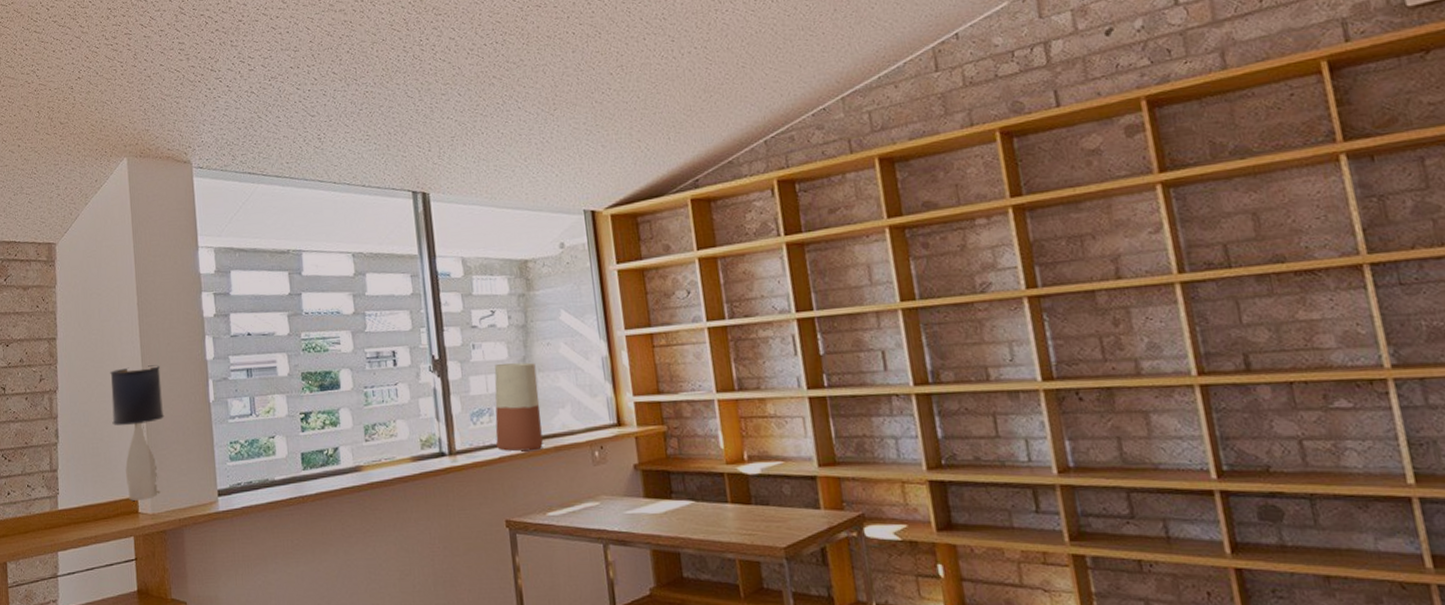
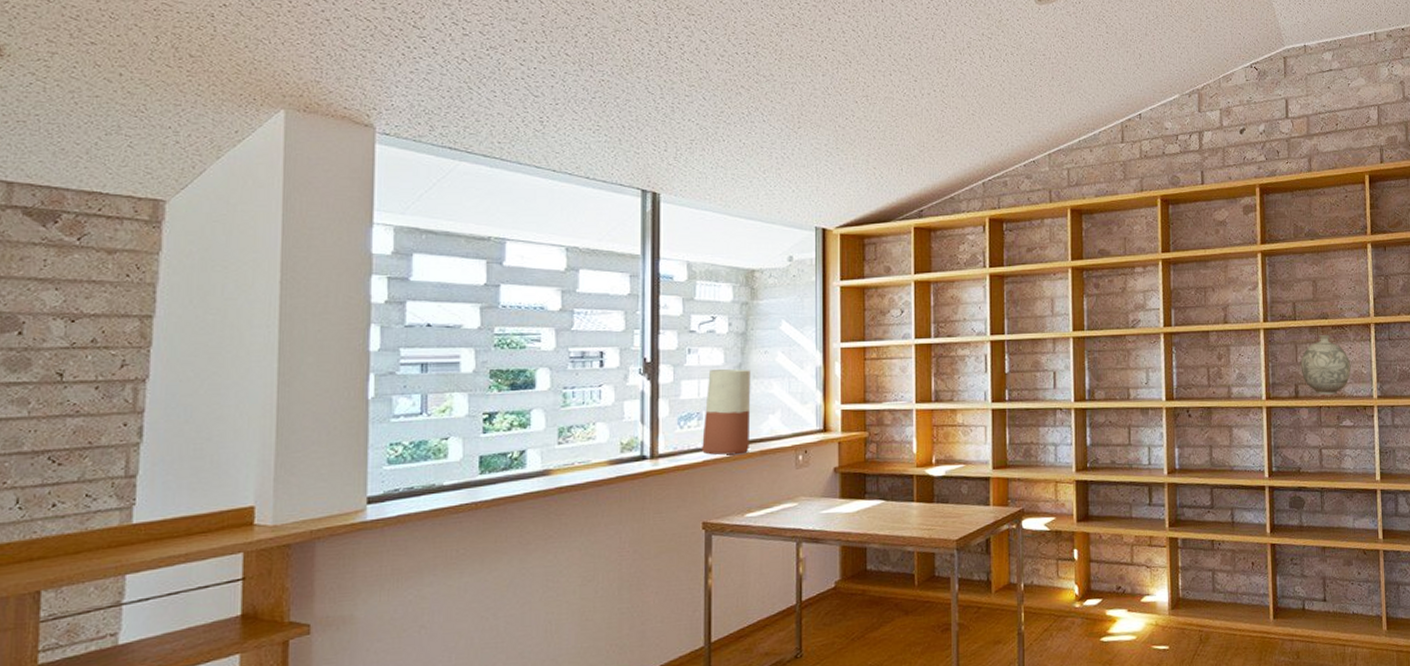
table lamp: present [110,365,165,501] -> none [227,354,304,511]
decorative vase: none [1247,284,1338,367] -> present [1300,334,1351,395]

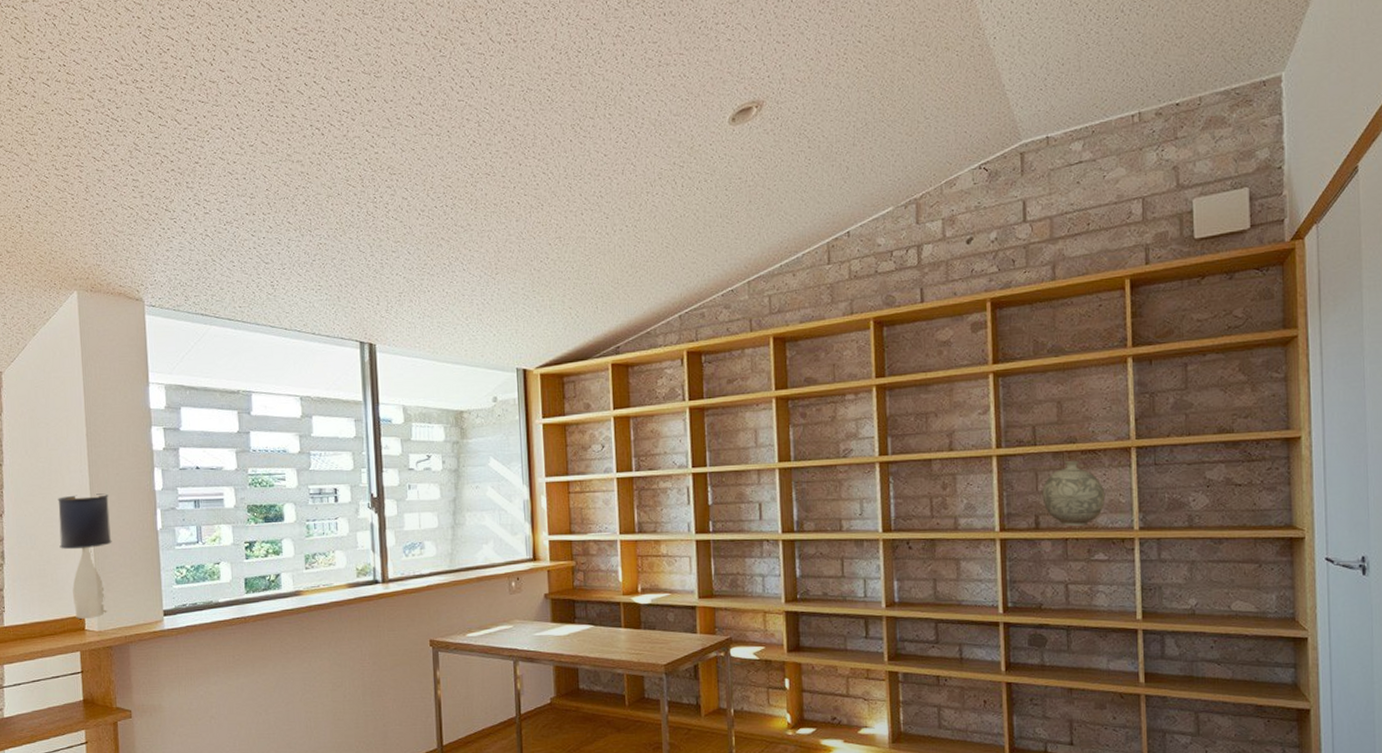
table lamp: none [227,354,304,511] -> present [57,493,112,619]
vase: present [702,369,751,456] -> none [425,503,467,581]

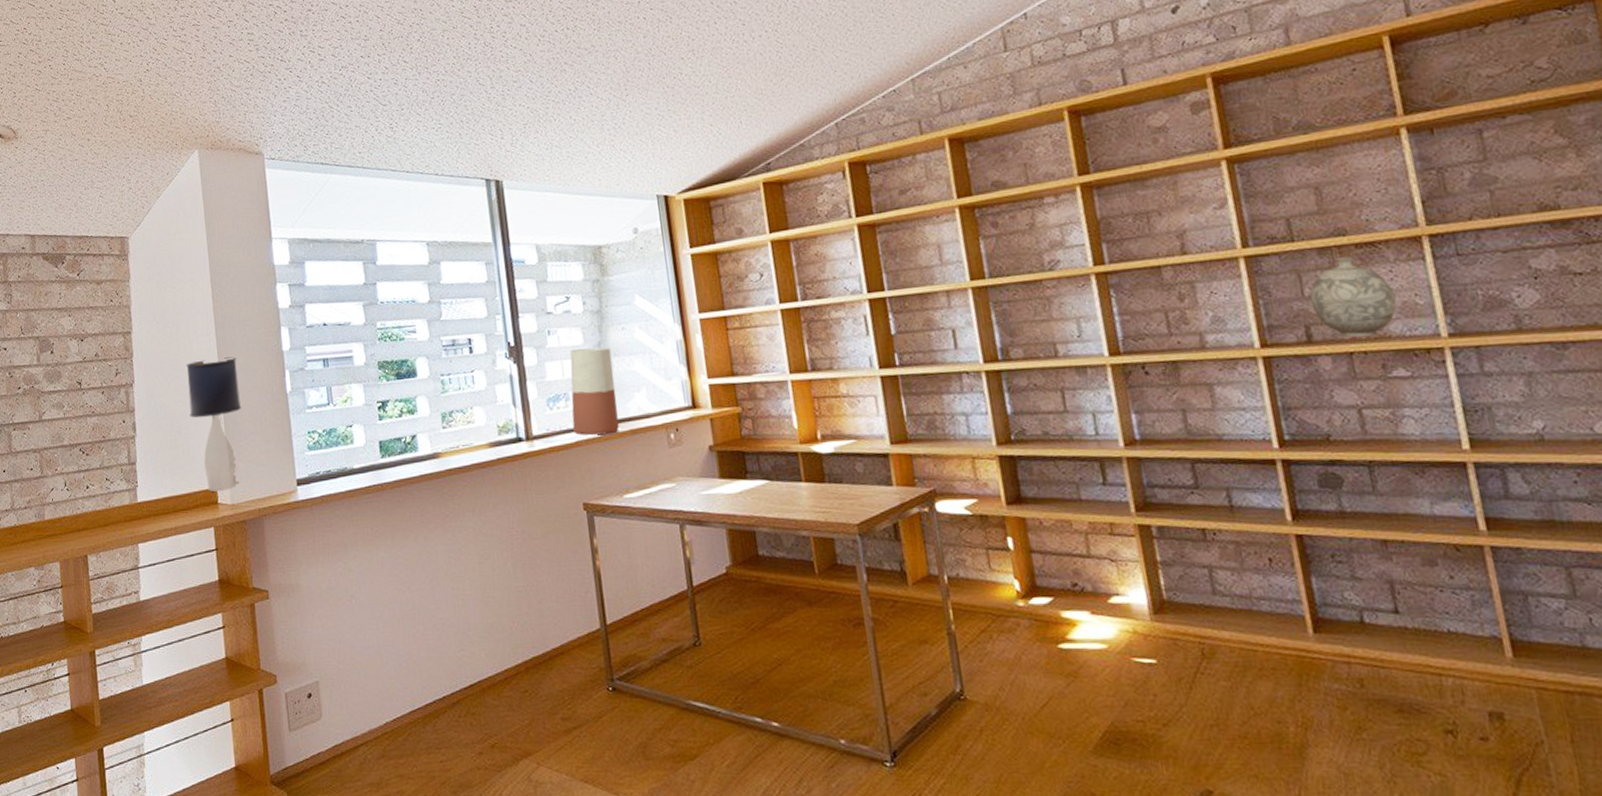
vase: none [425,503,467,581] -> present [570,347,619,436]

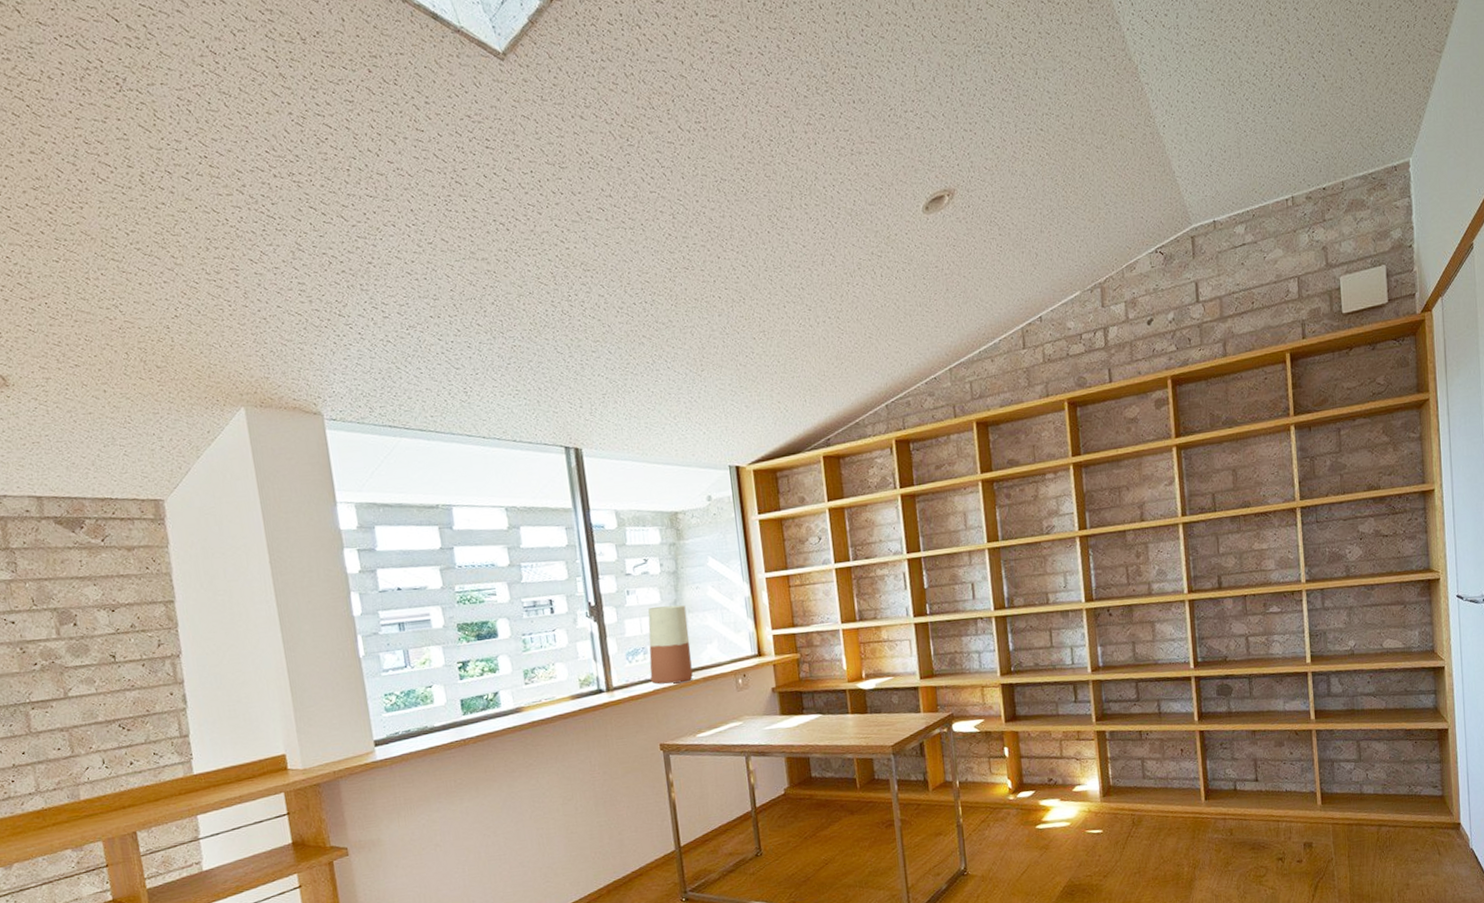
table lamp: present [186,356,242,492] -> none [243,623,311,759]
decorative vase: present [1309,256,1397,337] -> none [1222,523,1277,584]

